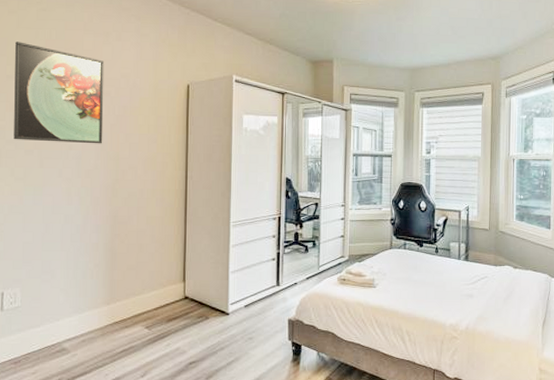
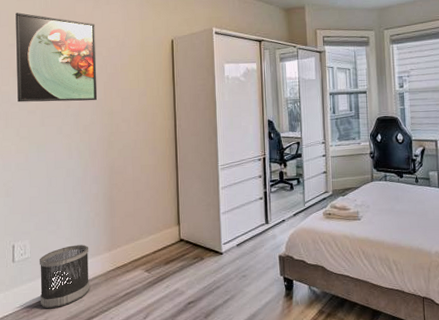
wastebasket: none [29,296,86,362] -> present [39,245,90,309]

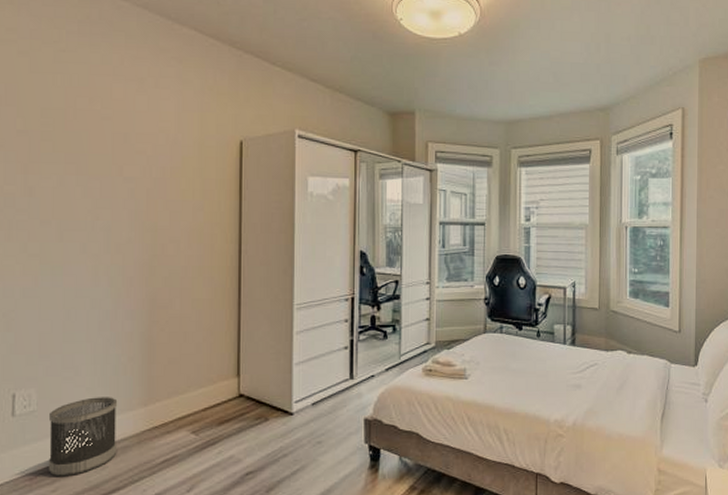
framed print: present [16,12,98,103] -> none [26,89,138,213]

